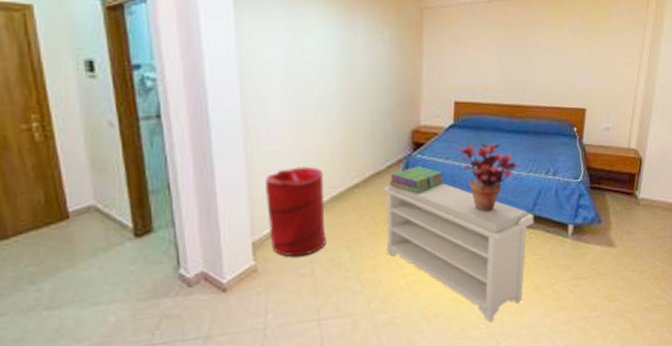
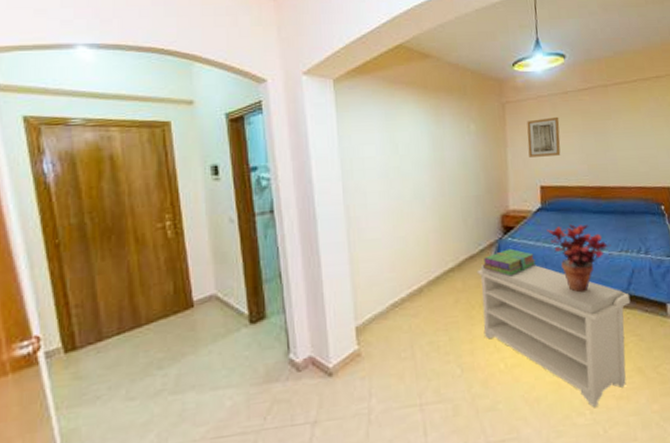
laundry hamper: present [265,166,326,257] -> none [367,252,425,341]
wall art: none [444,27,480,70] -> present [526,116,561,157]

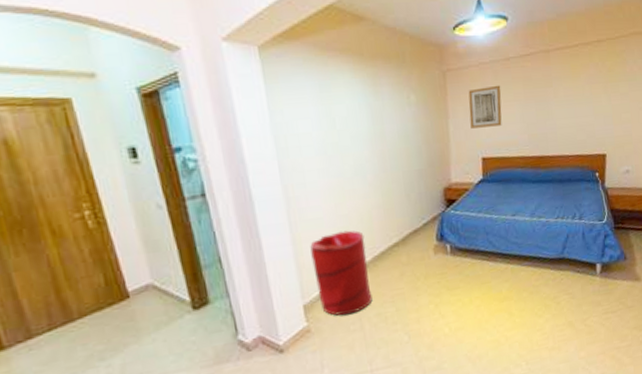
laundry hamper: none [367,252,425,341] -> present [310,230,373,316]
bench: present [476,264,631,408] -> none [421,235,565,360]
stack of books: present [483,248,537,277] -> none [427,221,478,248]
potted plant: present [546,224,612,293] -> none [488,194,549,259]

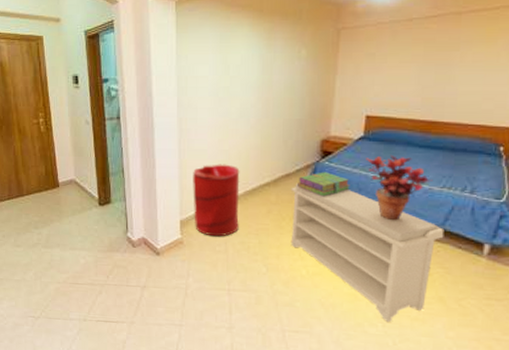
bench: none [421,235,565,360] -> present [290,183,444,323]
stack of books: none [427,221,478,248] -> present [297,172,351,197]
wall art: present [468,85,502,129] -> none [358,45,398,86]
potted plant: none [488,194,549,259] -> present [366,155,434,221]

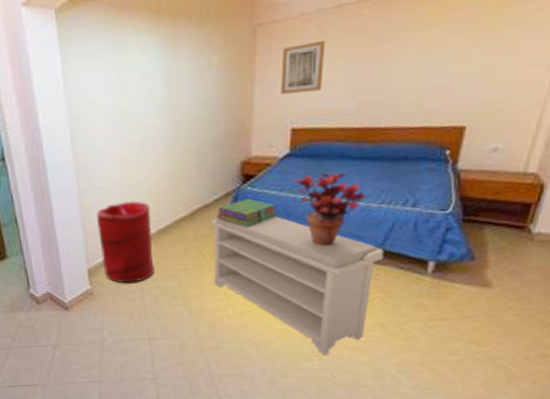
wall art: none [358,45,398,86] -> present [281,40,326,94]

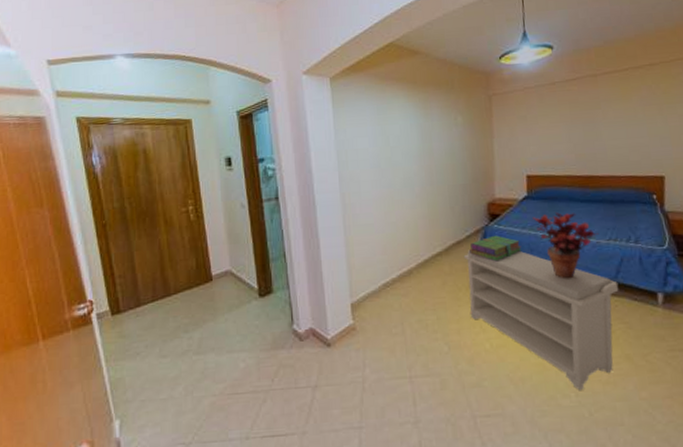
laundry hamper: present [97,201,155,284] -> none [361,237,415,318]
wall art: present [281,40,326,94] -> none [513,107,548,148]

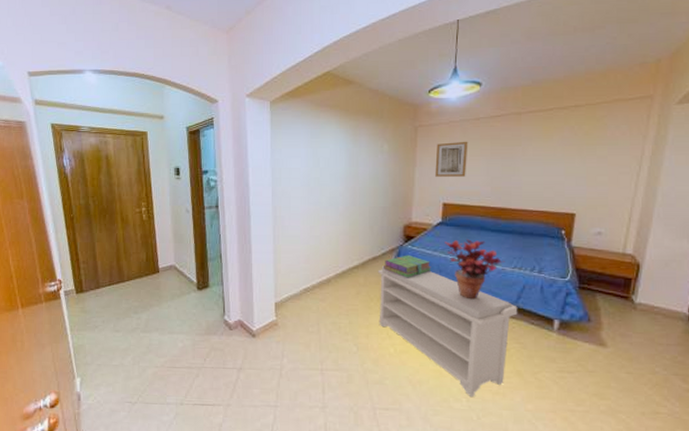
wall art: none [513,107,548,148] -> present [435,141,468,177]

